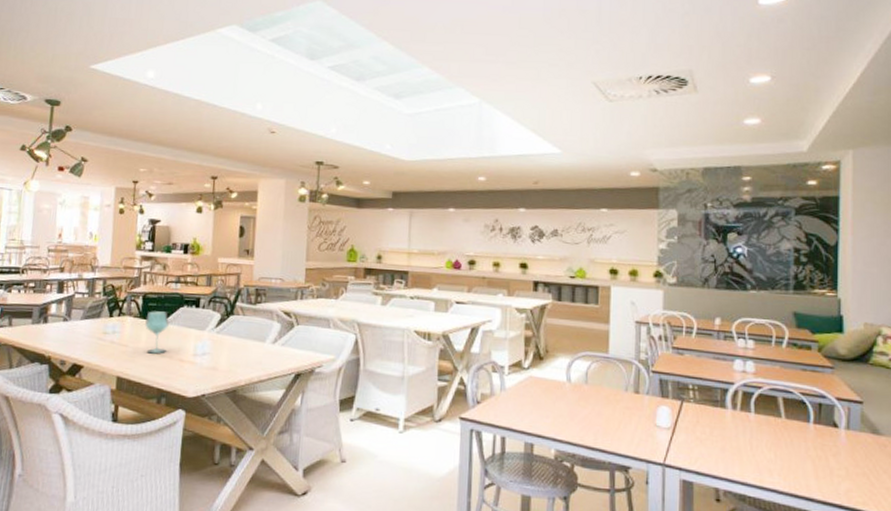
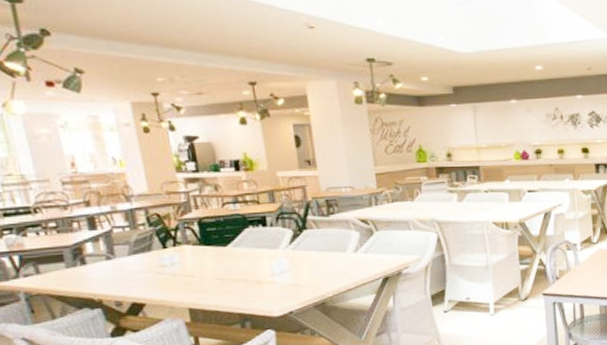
wine glass: present [145,311,169,354] -> none [207,235,239,280]

